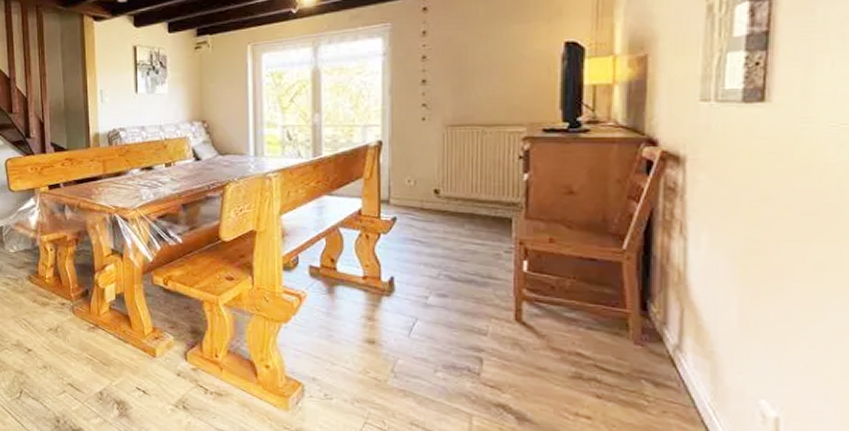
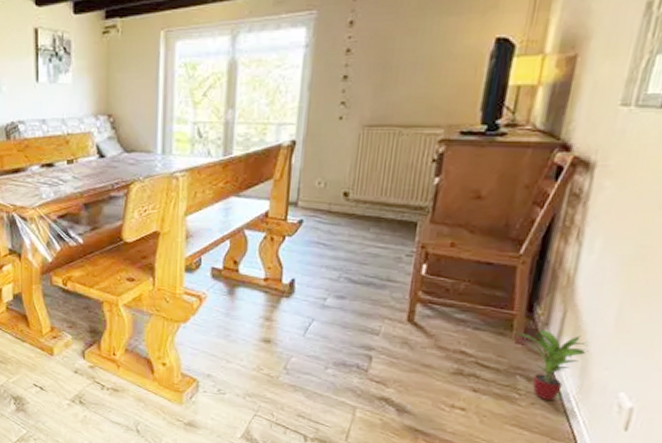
potted plant: none [632,330,716,408] -> present [515,330,589,400]

